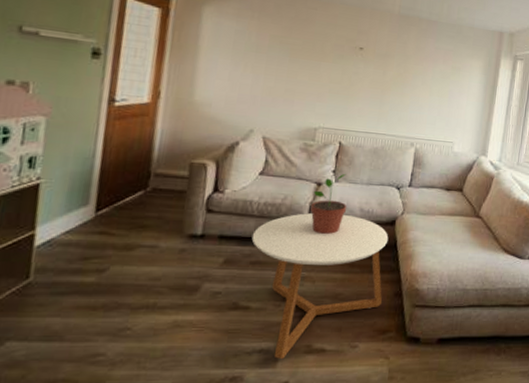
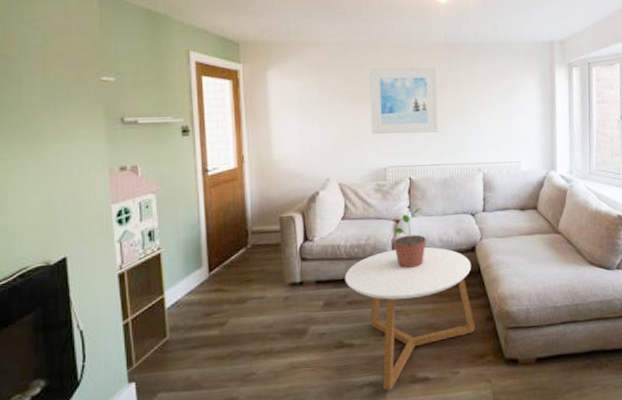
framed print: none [307,24,385,101] -> present [369,67,438,135]

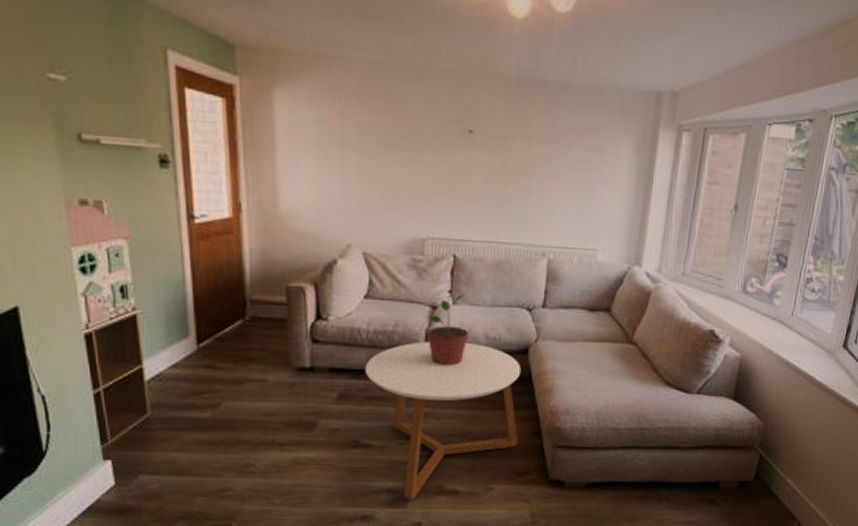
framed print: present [369,67,438,135] -> none [408,103,500,200]

